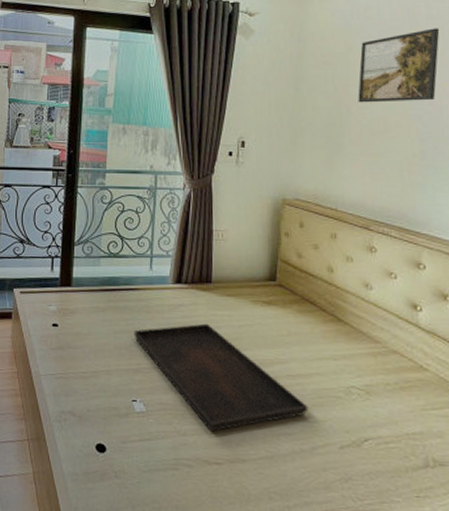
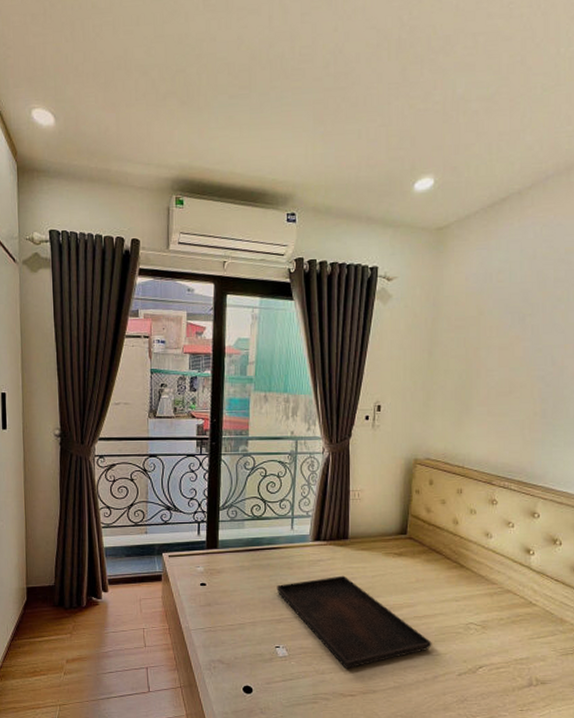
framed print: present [358,28,440,103] -> none [487,291,566,365]

